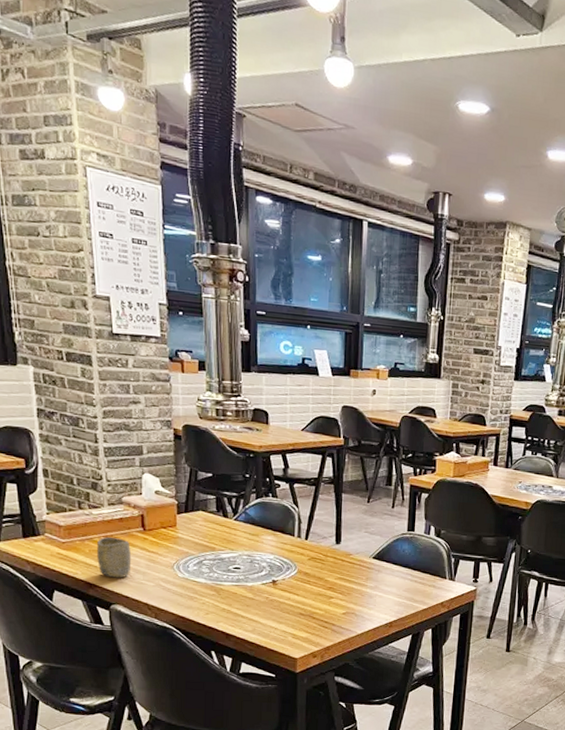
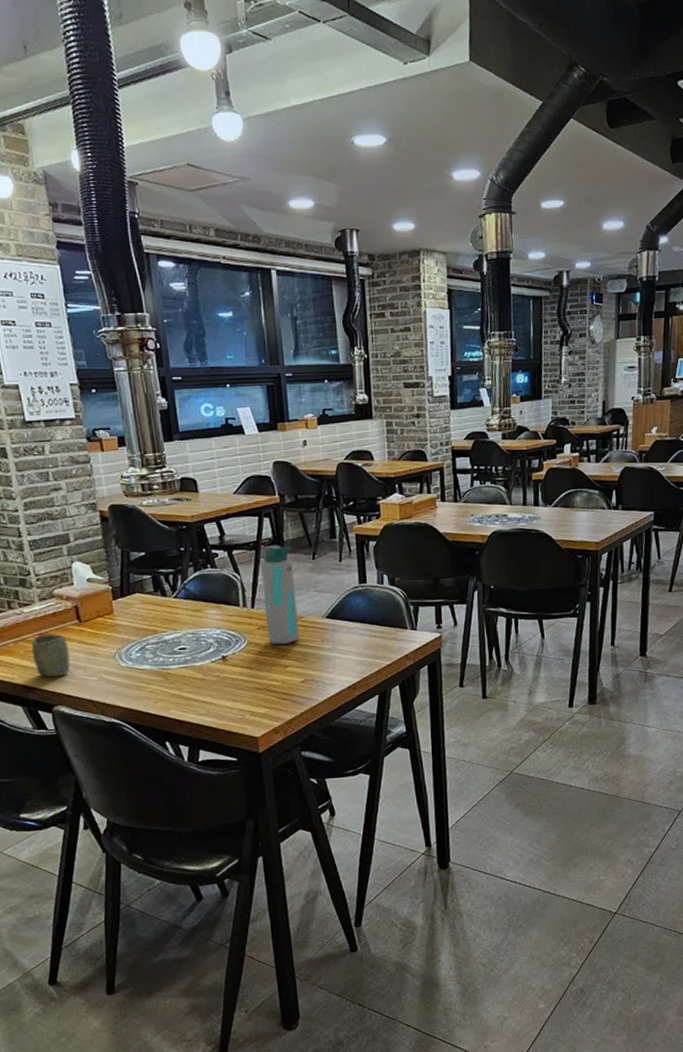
water bottle: none [317,484,349,578] -> present [261,545,300,645]

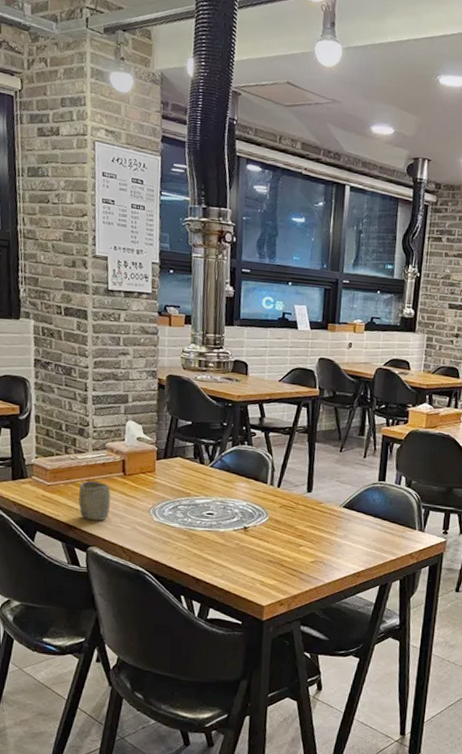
water bottle: present [261,545,300,645] -> none [288,433,322,526]

